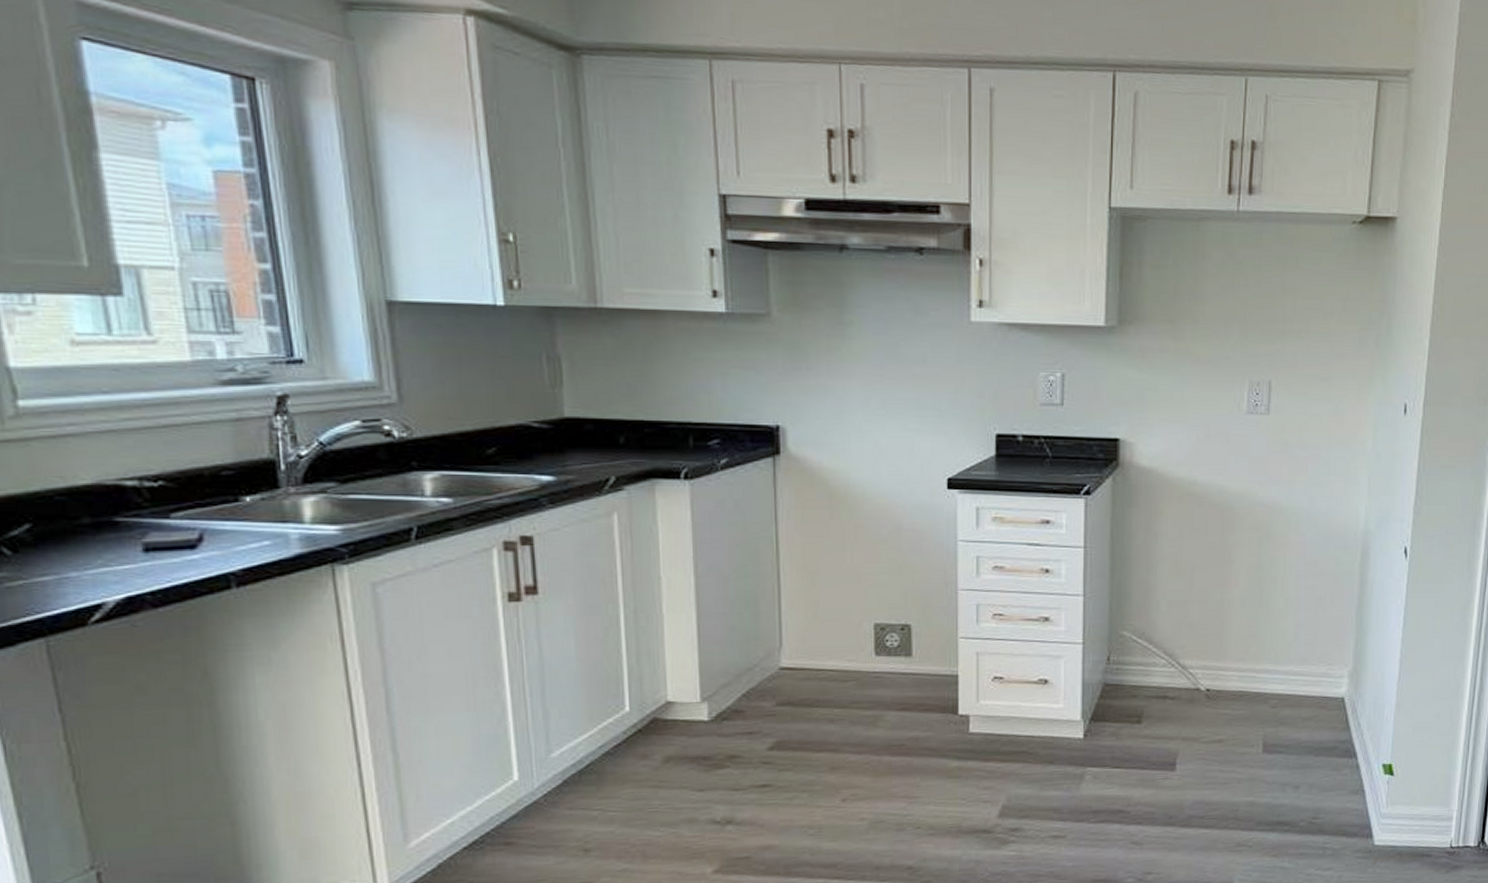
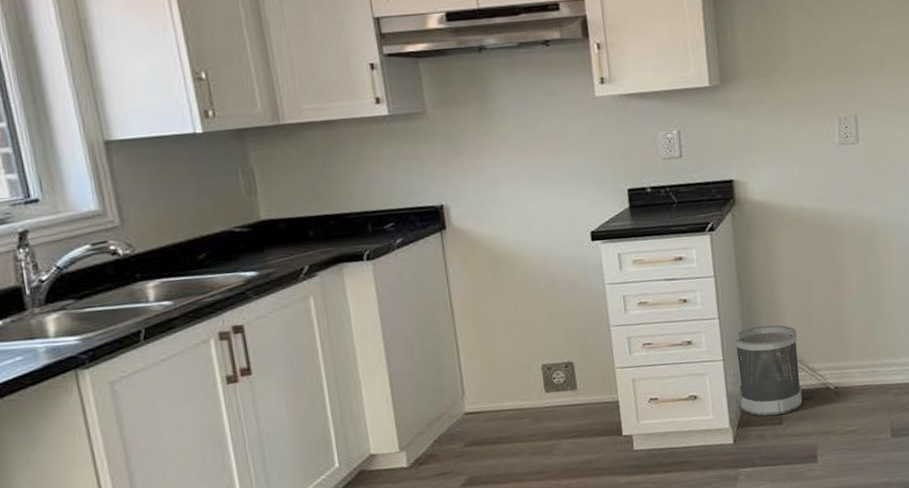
wastebasket: none [1096,610,1171,713] -> present [734,324,803,416]

